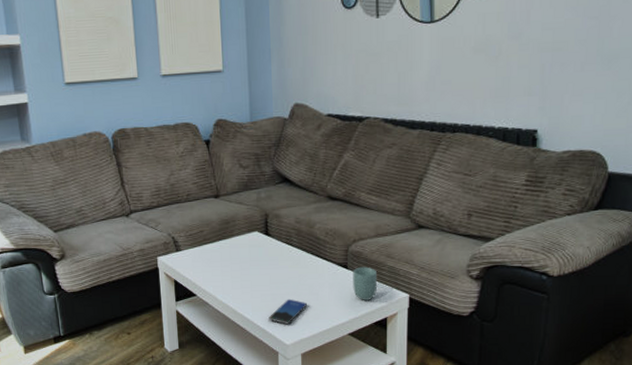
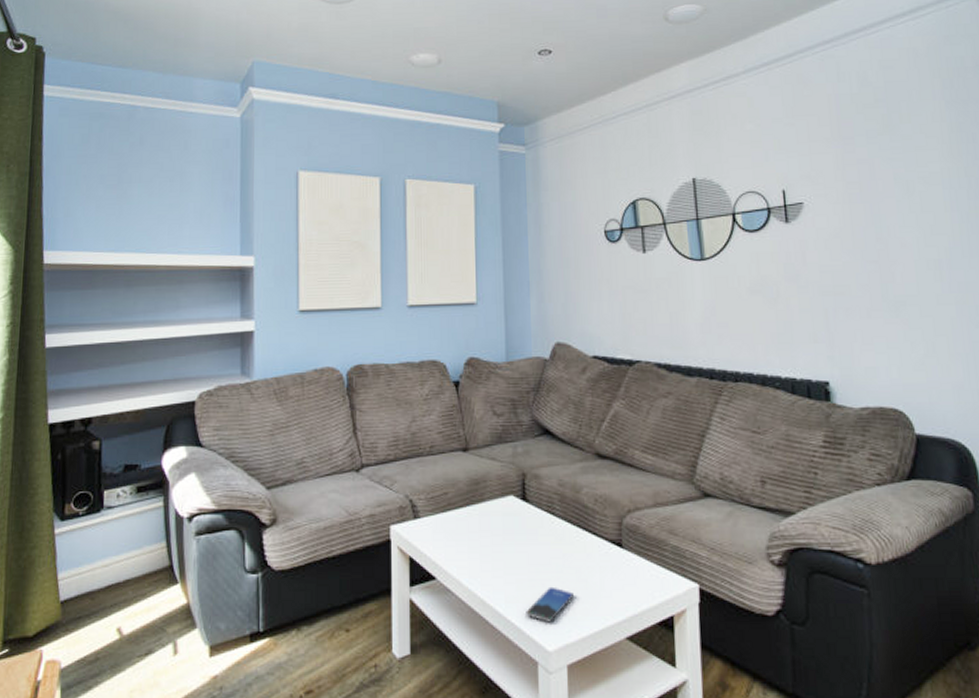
cup: present [353,266,378,300] -> none [629,545,660,591]

